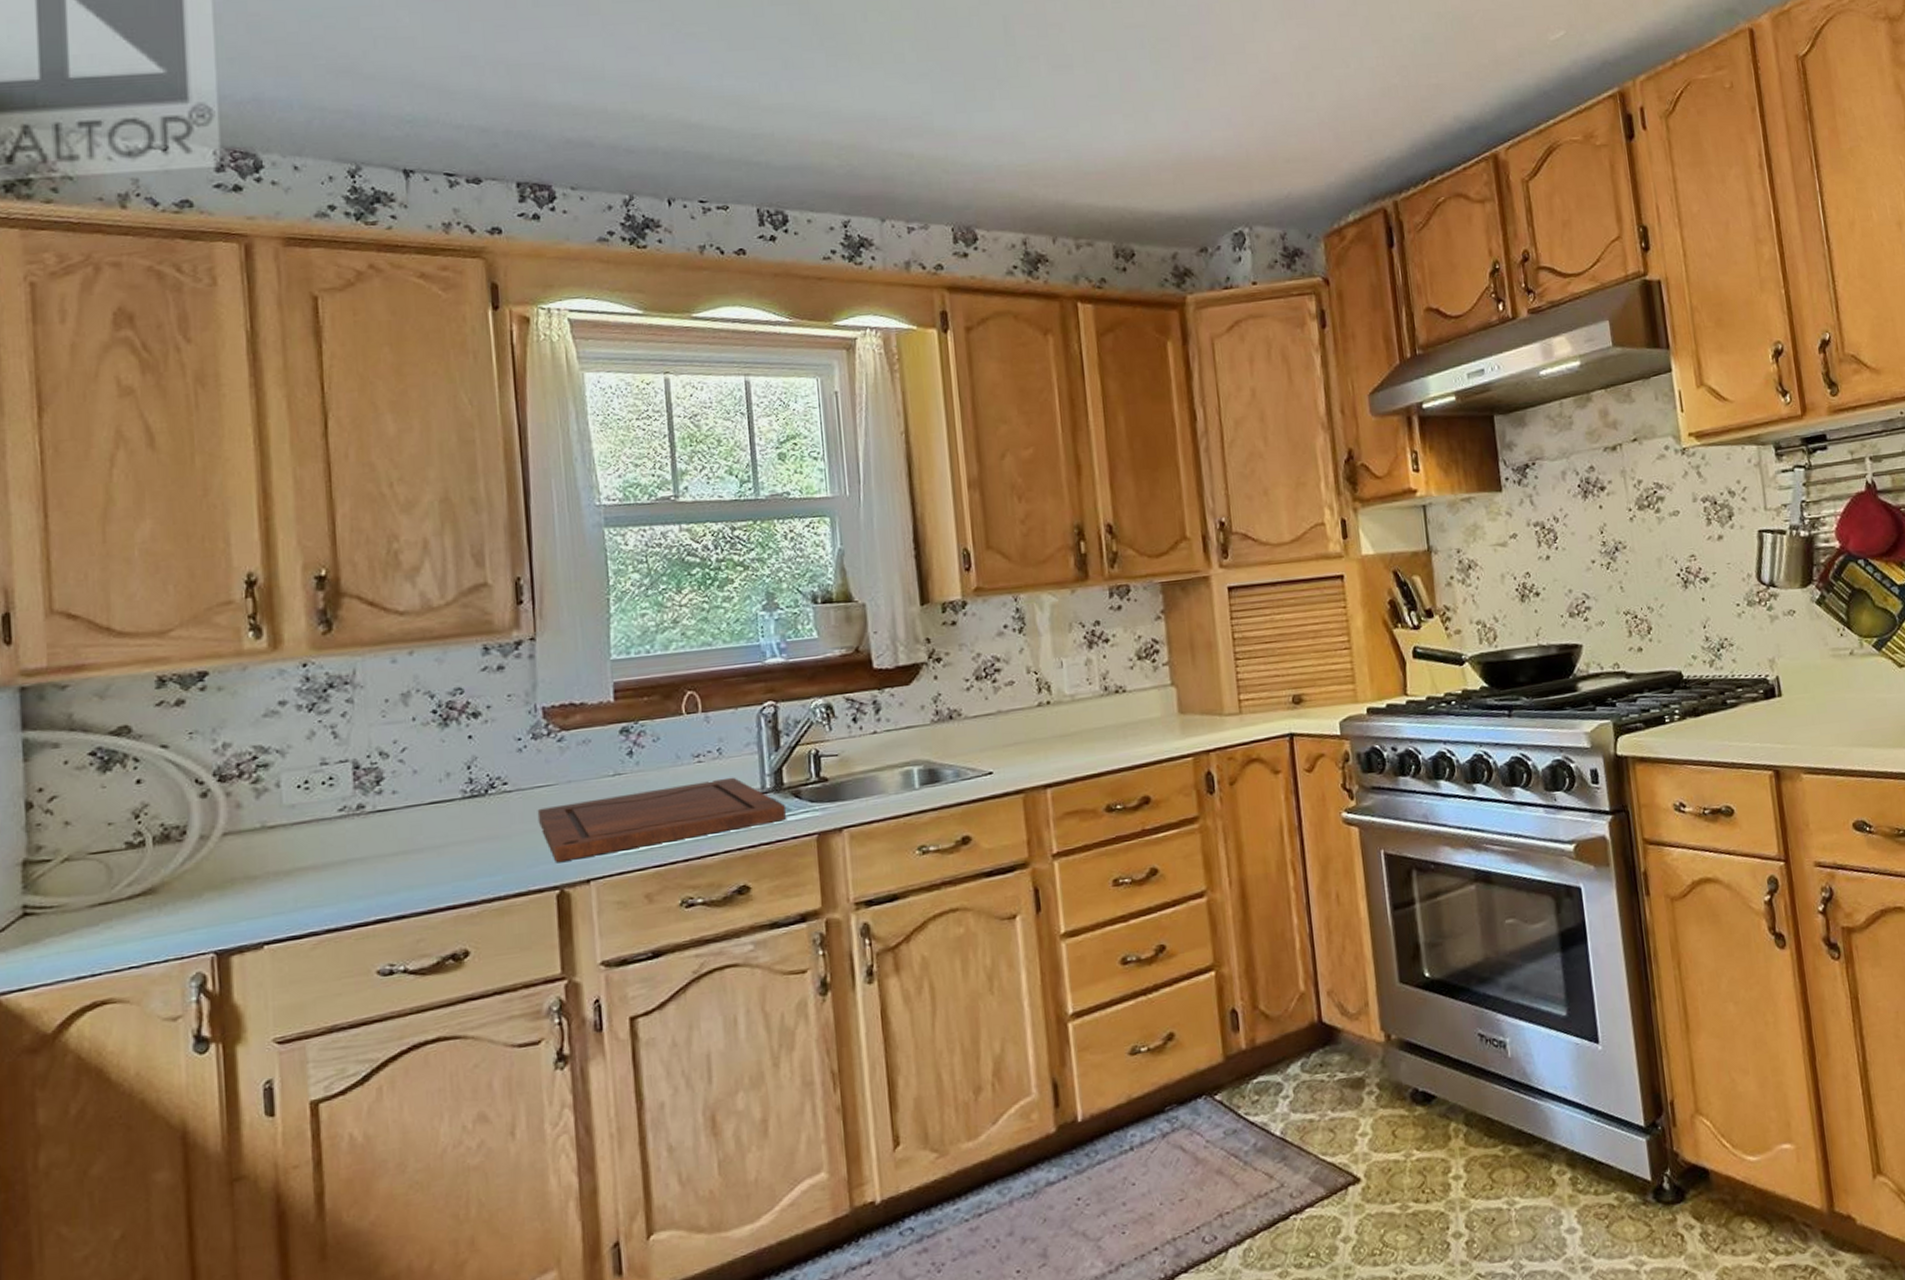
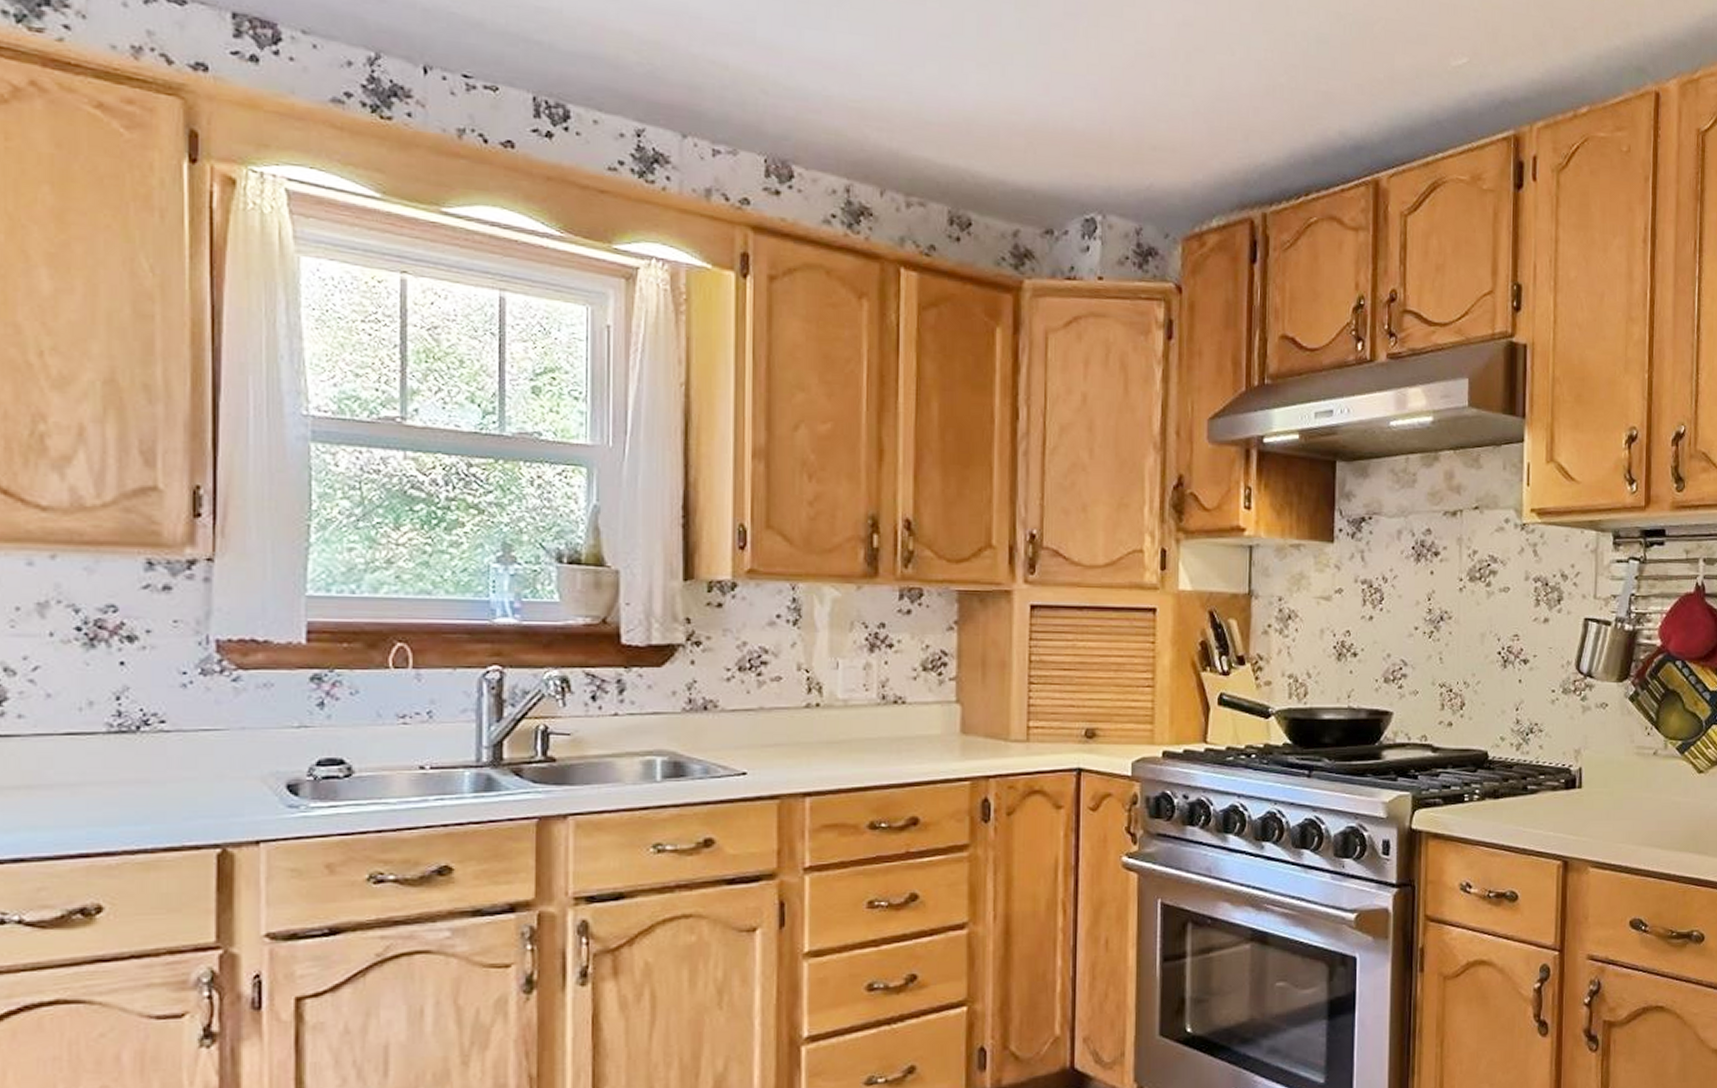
cutting board: present [537,777,786,862] -> none [200,745,502,817]

